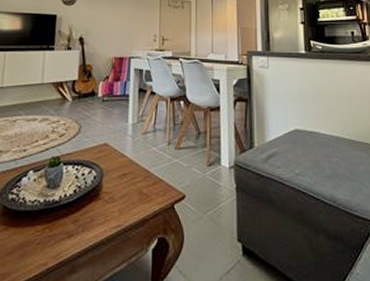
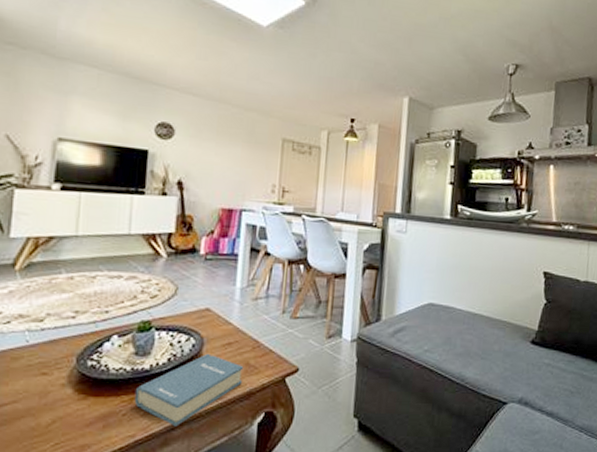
hardback book: none [46,184,138,254] -> present [134,353,244,427]

